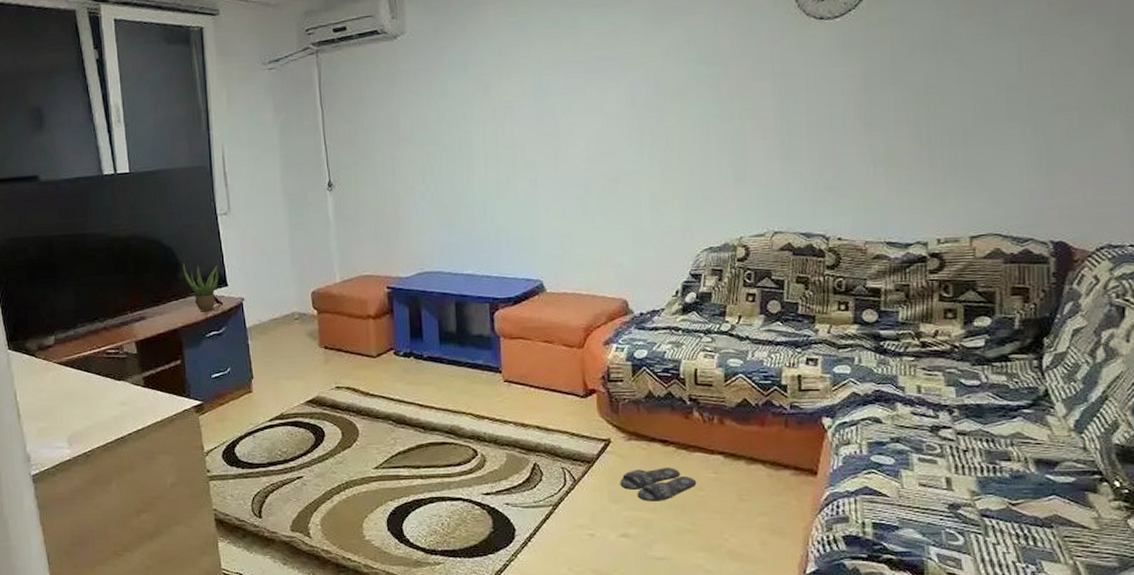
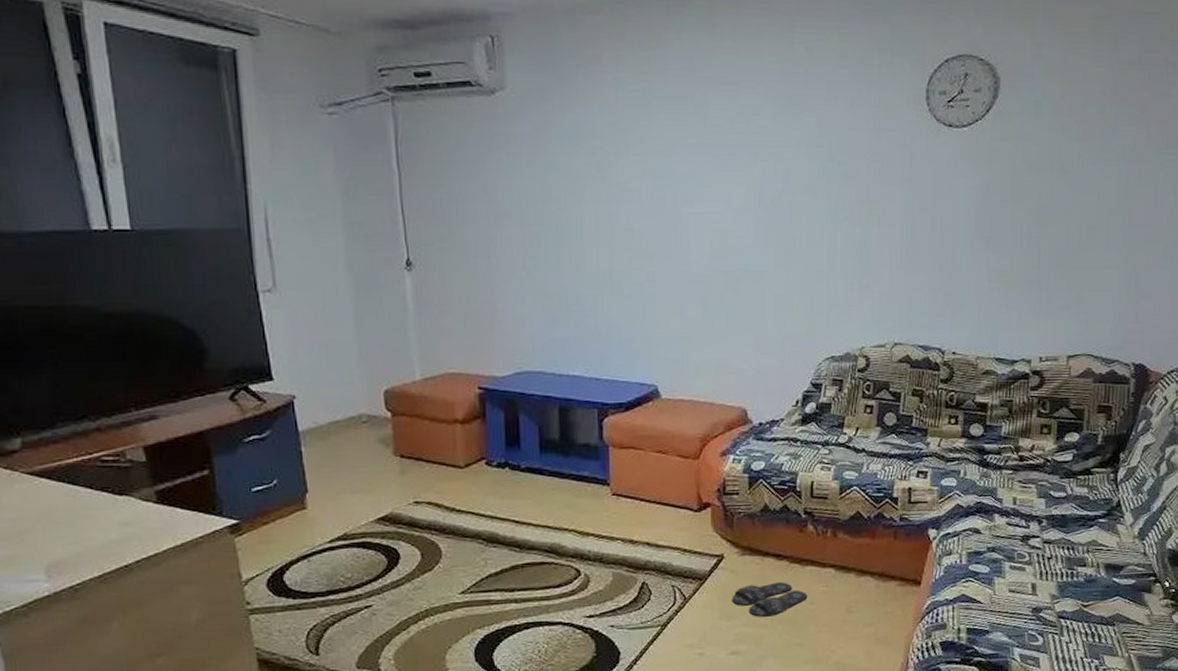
potted plant: present [182,263,219,312] -> none [209,350,261,411]

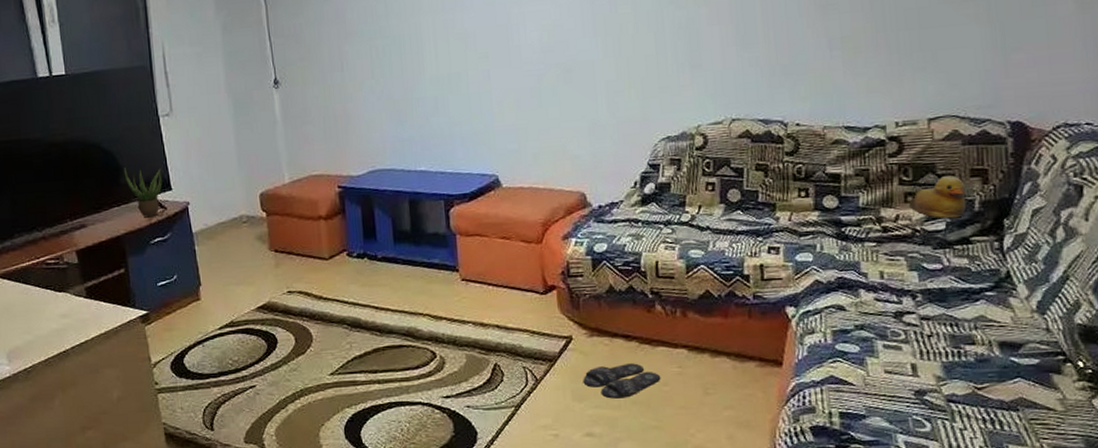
potted plant: none [209,350,261,411] -> present [123,168,162,218]
rubber duck: none [1044,411,1092,451] -> present [909,175,967,219]

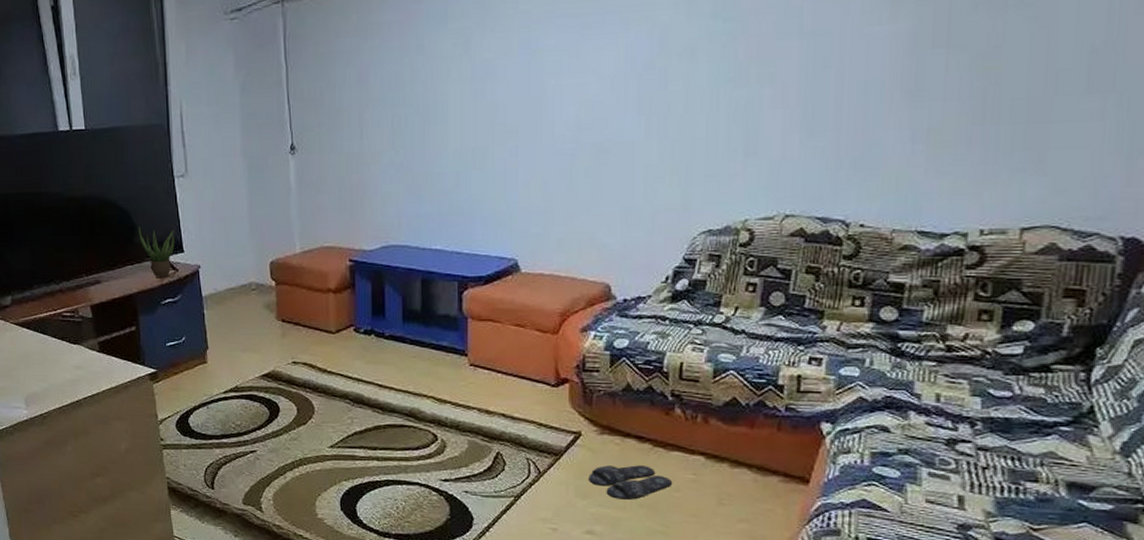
rubber duck: present [909,175,967,219] -> none [982,294,1055,343]

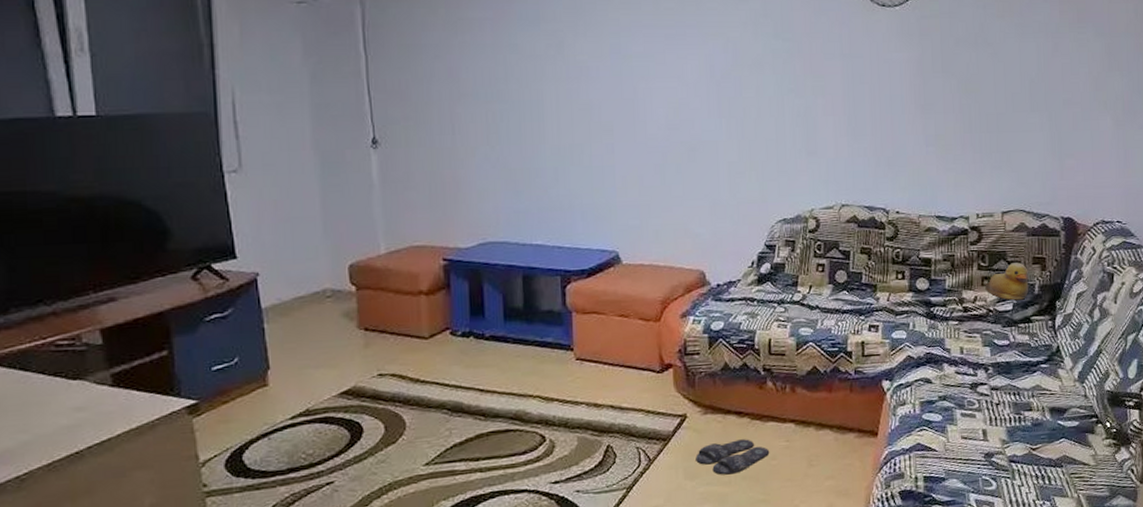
potted plant: present [138,227,175,278] -> none [172,231,224,291]
rubber duck: none [982,294,1055,343] -> present [985,262,1029,301]

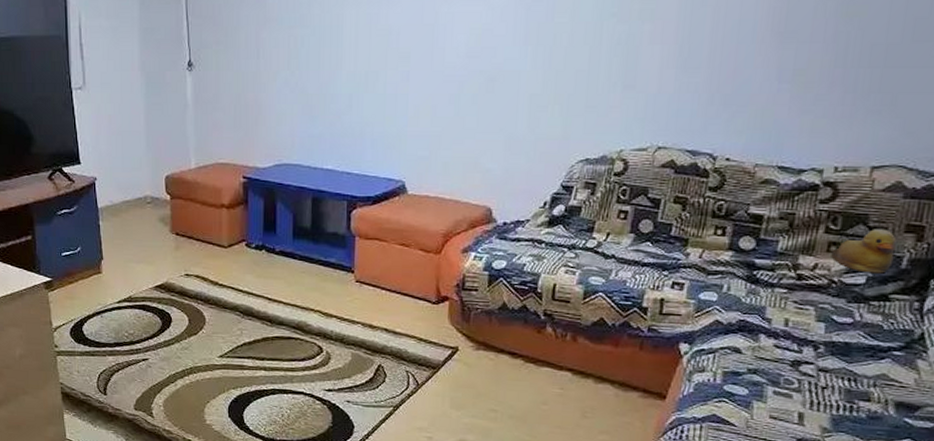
slippers: present [696,439,770,475] -> none [463,379,541,411]

